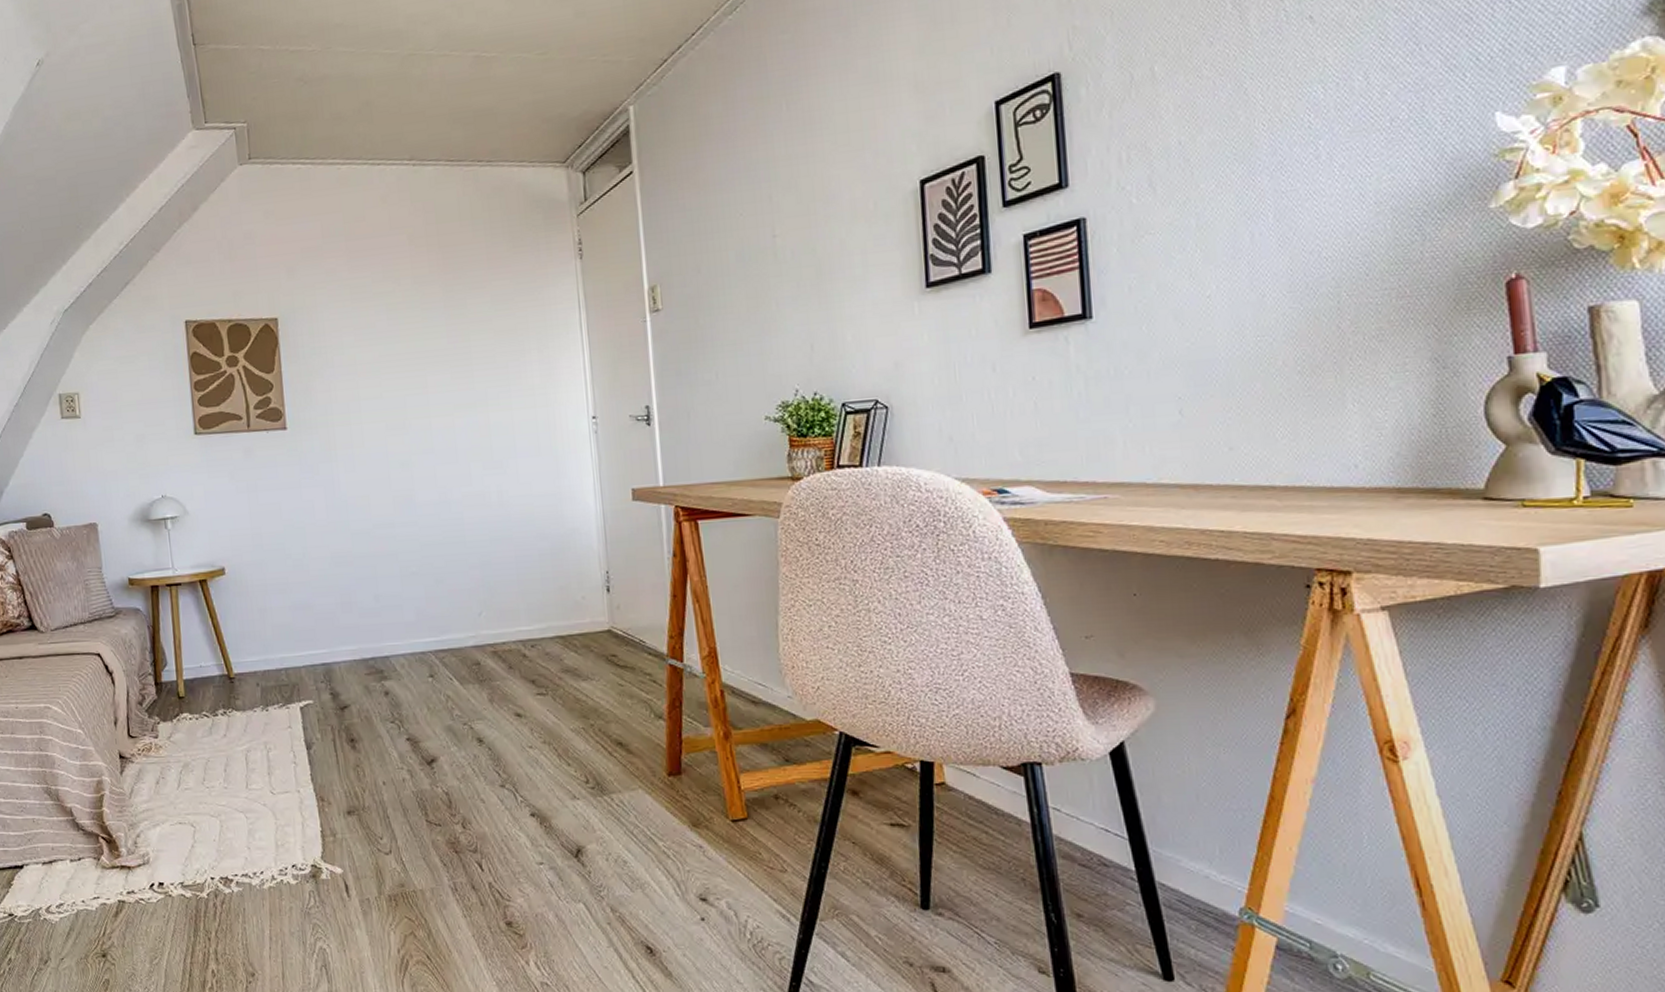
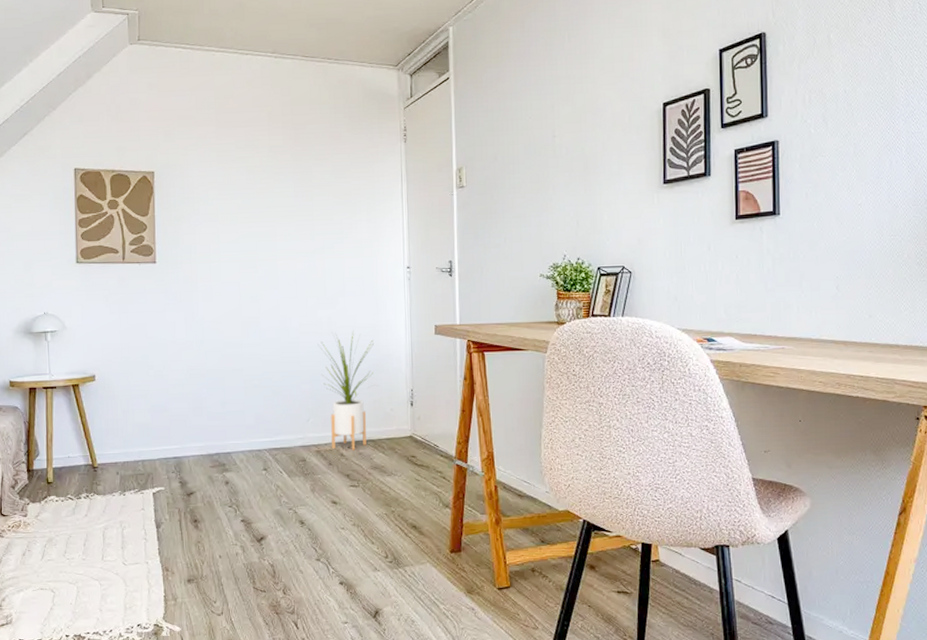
house plant: none [486,500,565,650] -> present [317,330,379,451]

